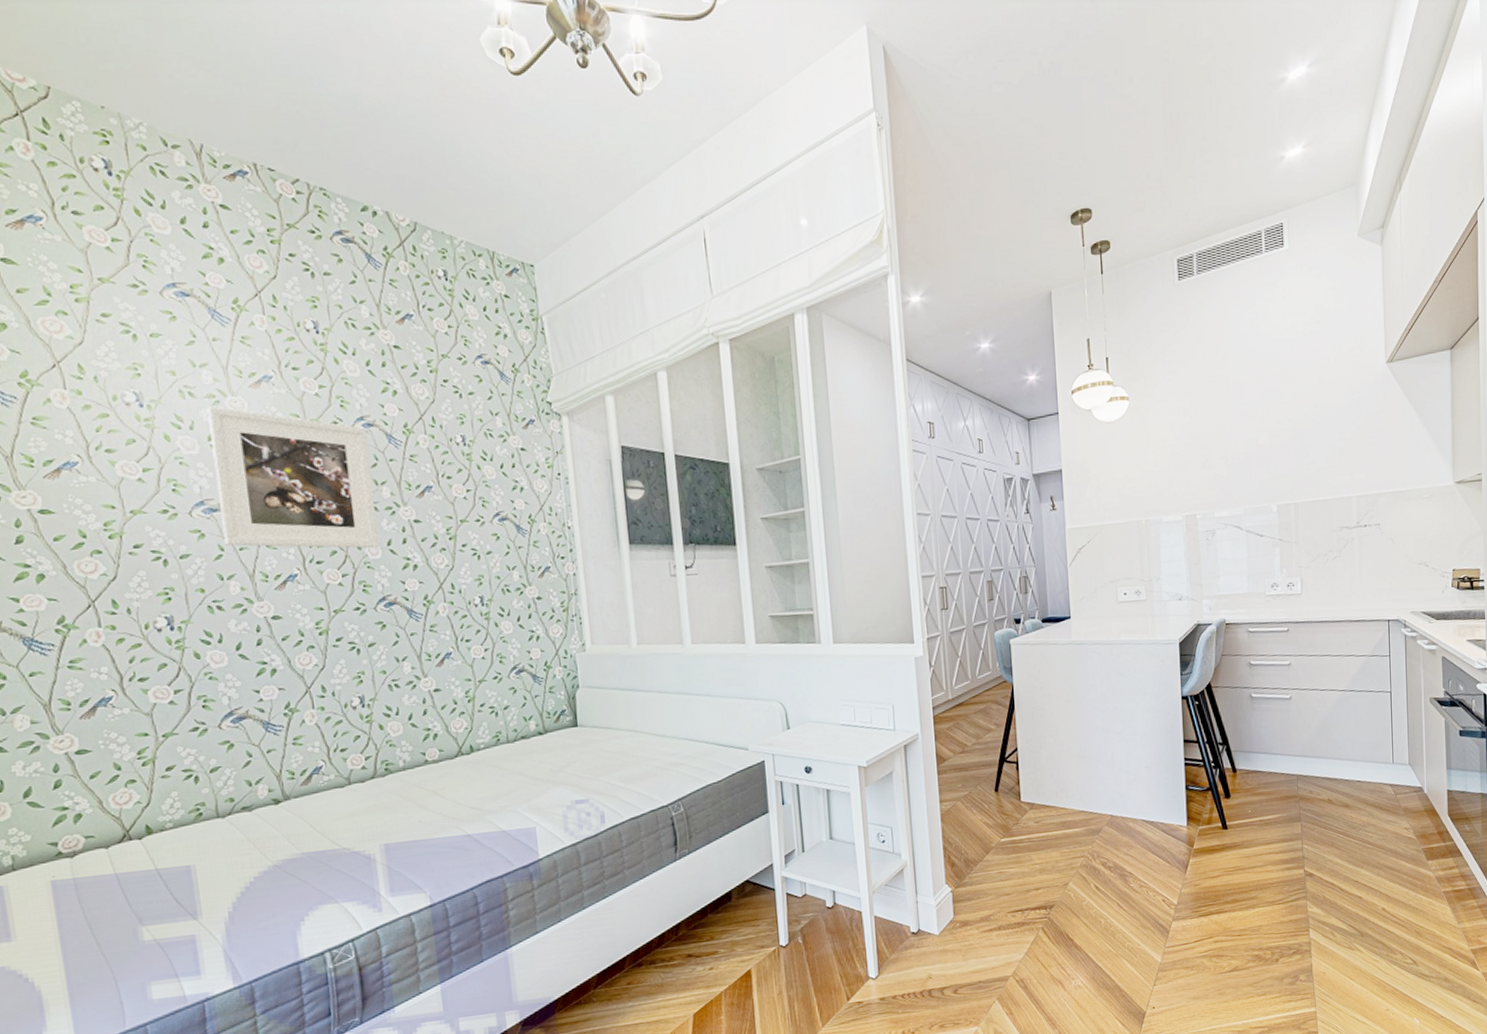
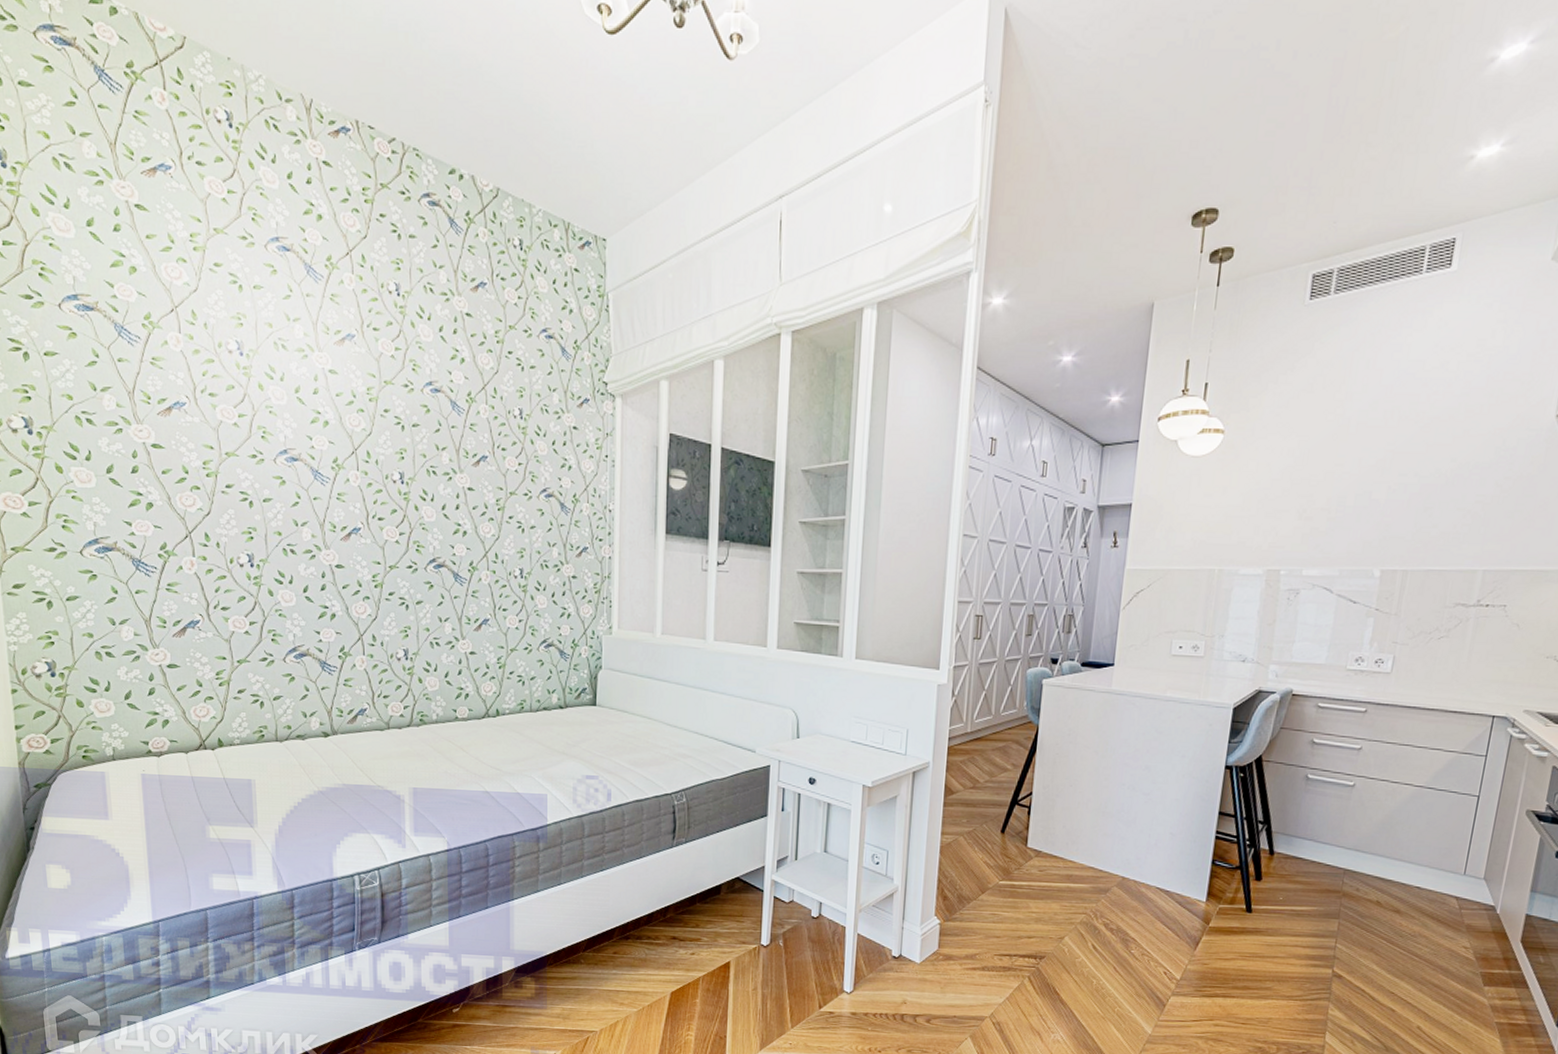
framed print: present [207,406,380,549] -> none [296,359,436,511]

